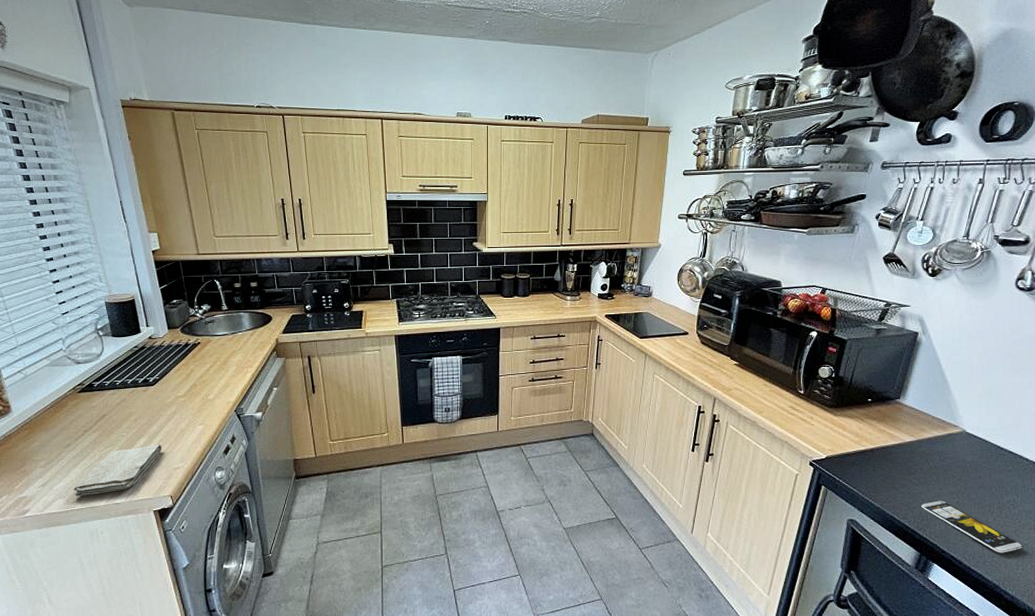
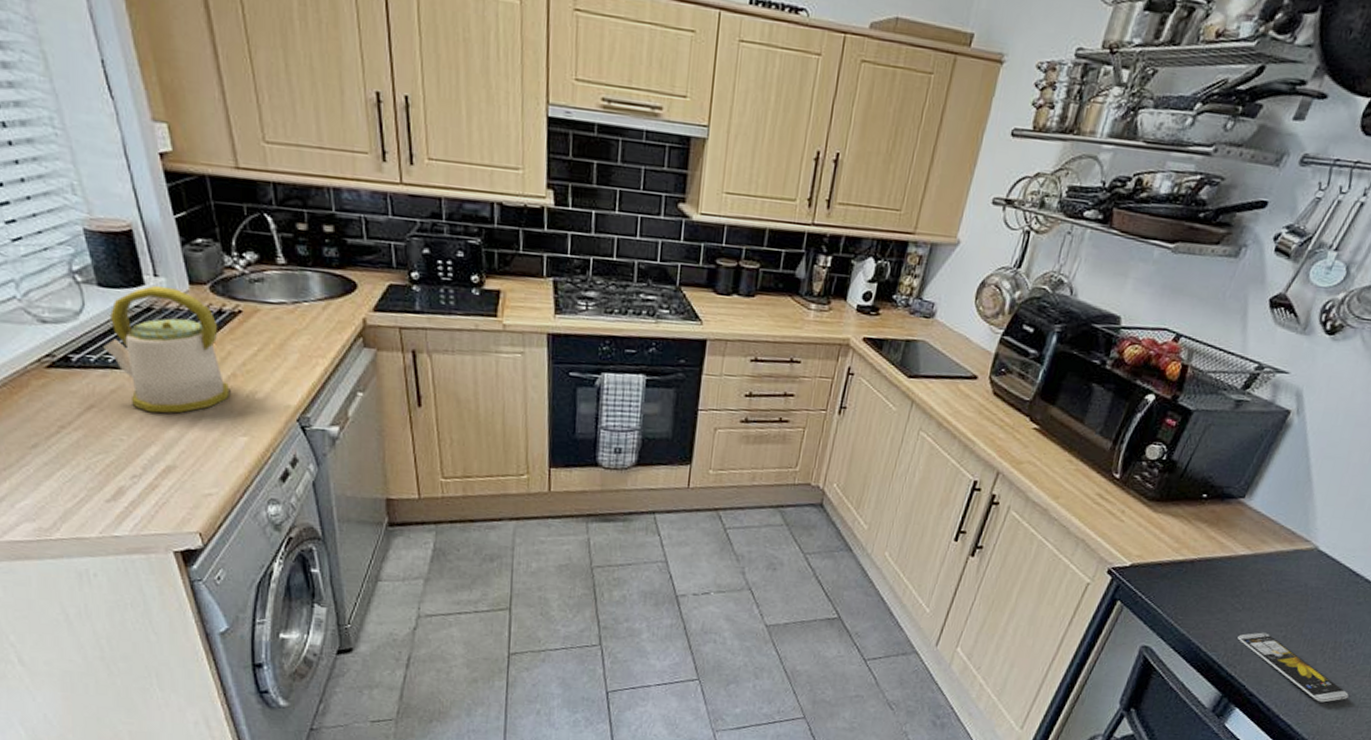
washcloth: present [74,444,162,496] -> none [48,457,184,522]
kettle: none [114,333,191,415] -> present [103,286,229,414]

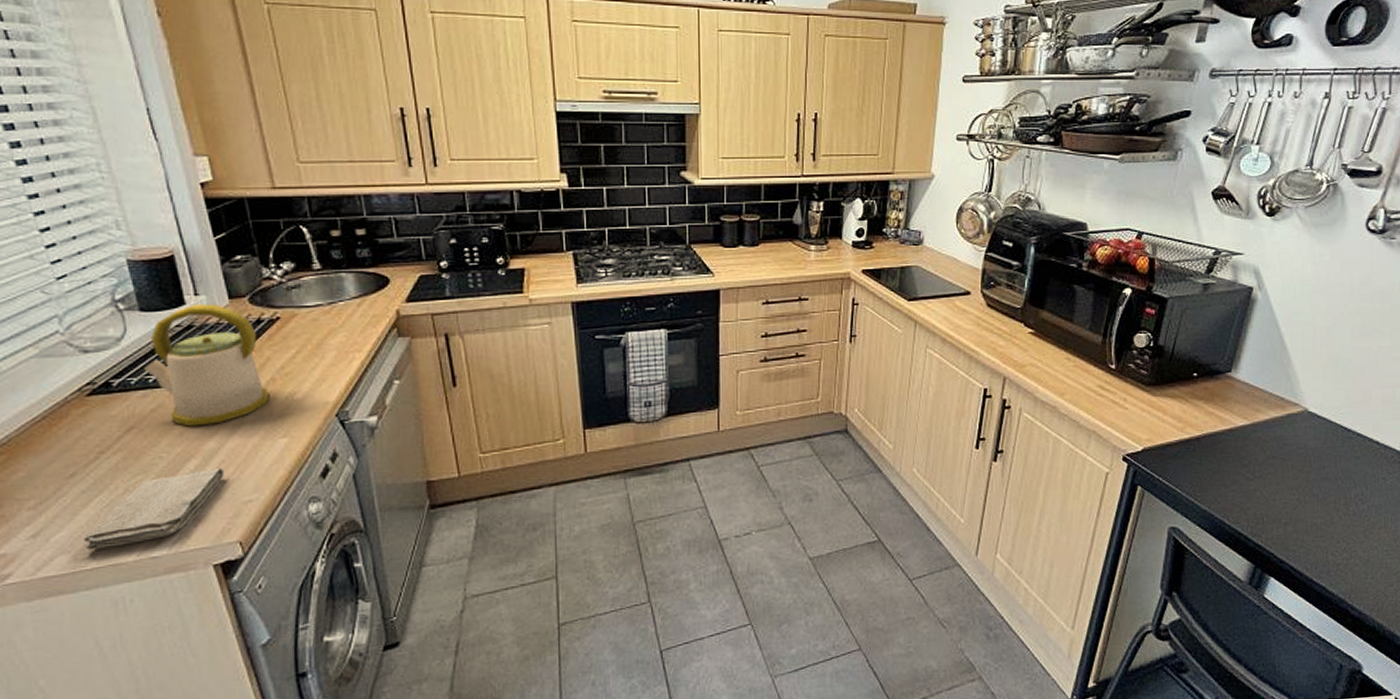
washcloth: none [48,457,184,522] -> present [84,468,224,550]
smartphone: present [1237,632,1349,703] -> none [1256,498,1371,560]

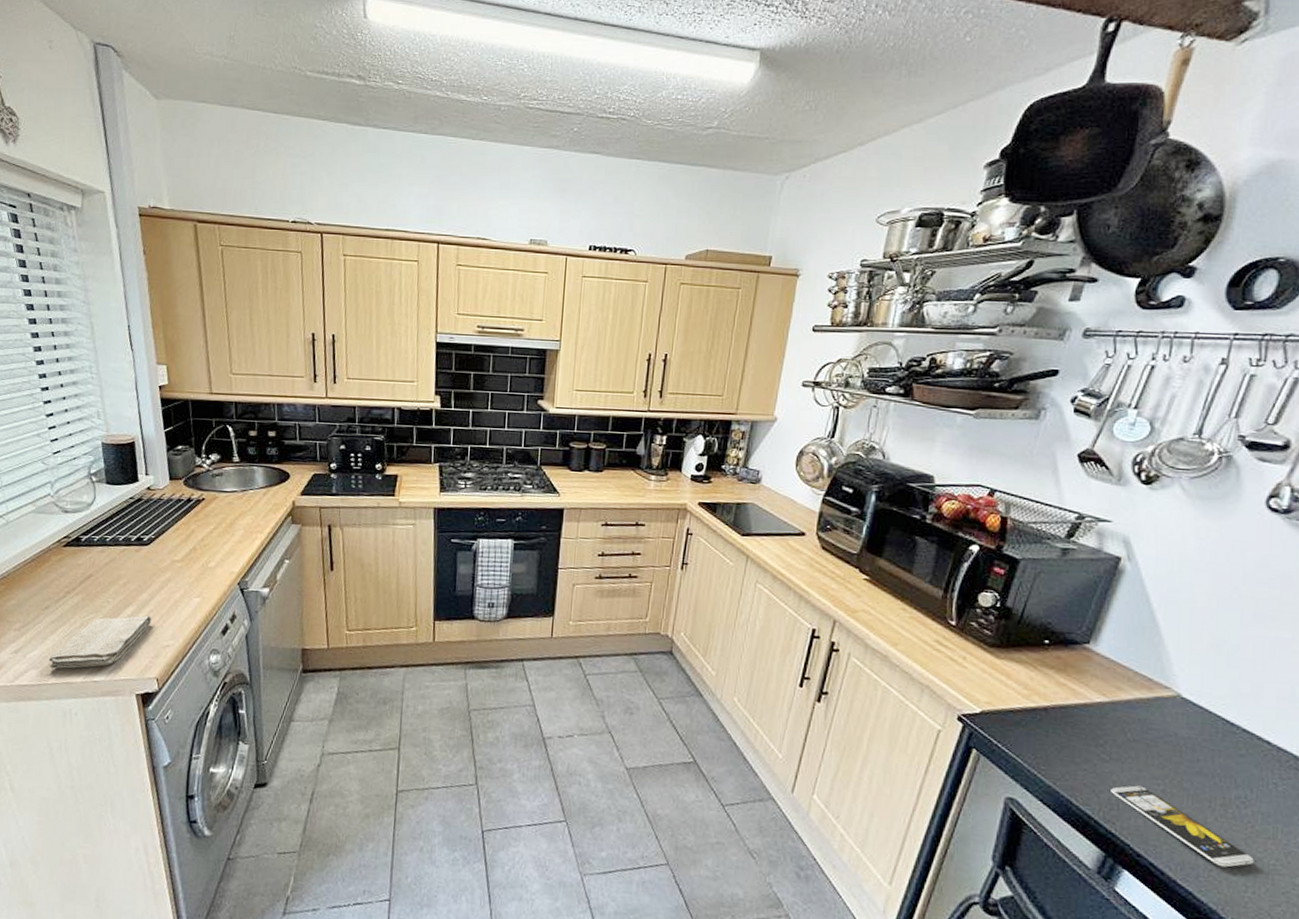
kettle: present [144,304,268,427] -> none [104,482,190,580]
smartphone: none [1256,498,1371,560] -> present [1111,785,1254,867]

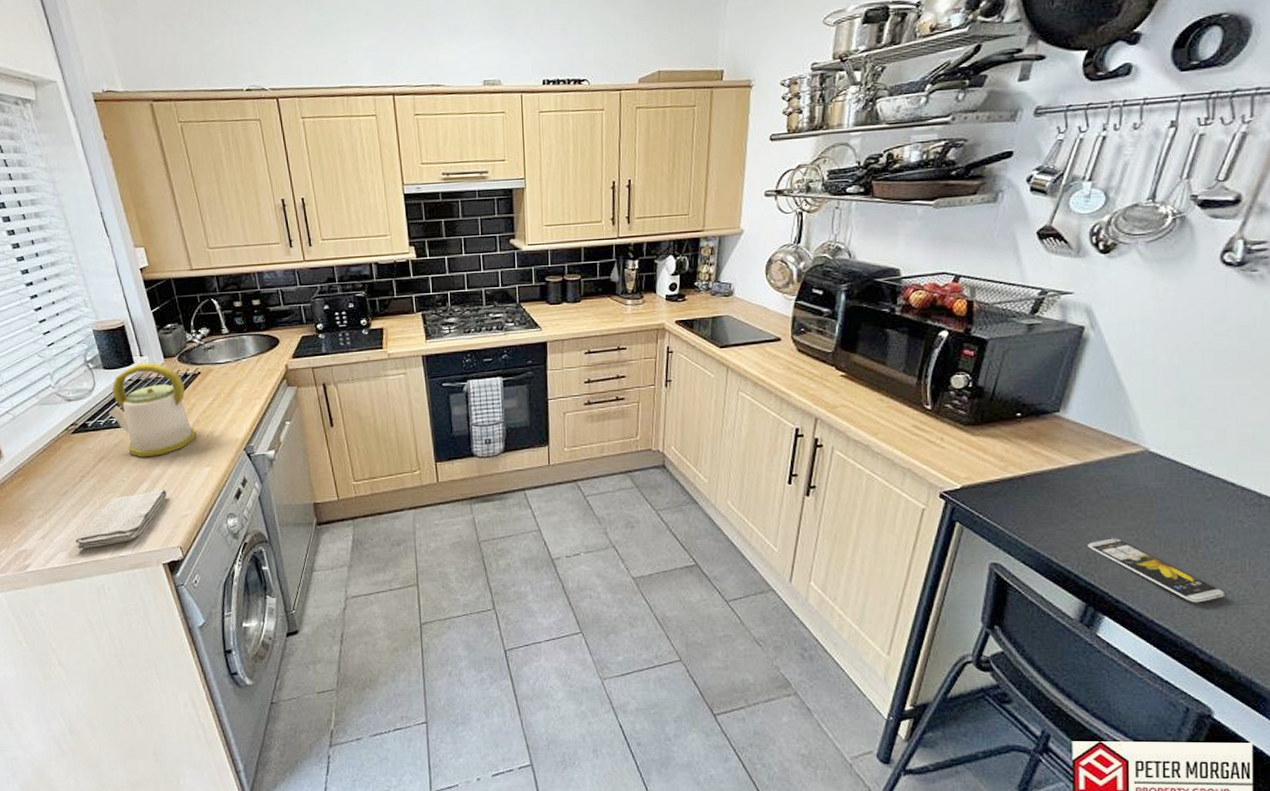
kettle: none [104,482,190,580] -> present [108,363,195,458]

